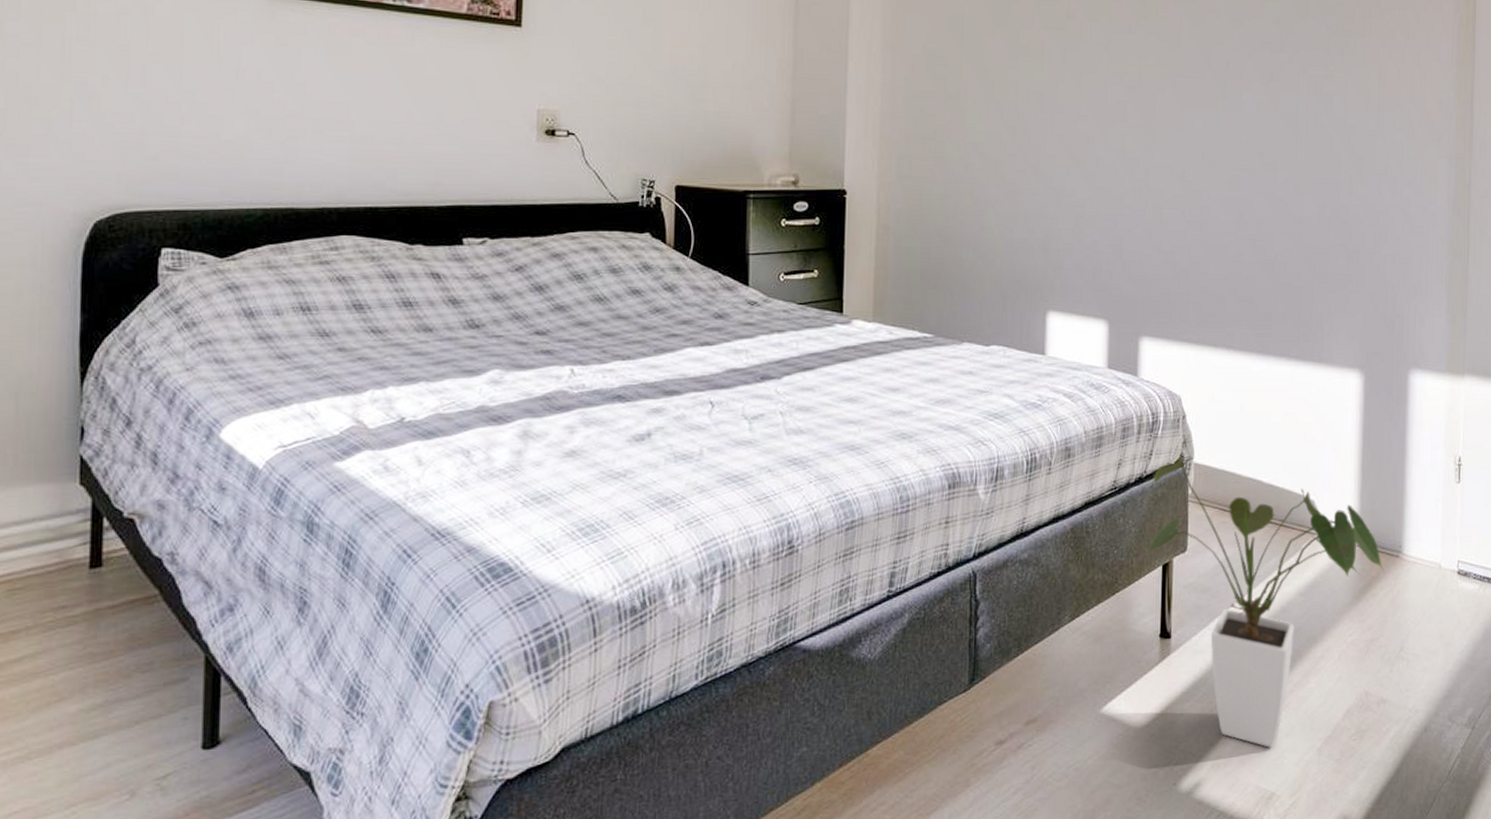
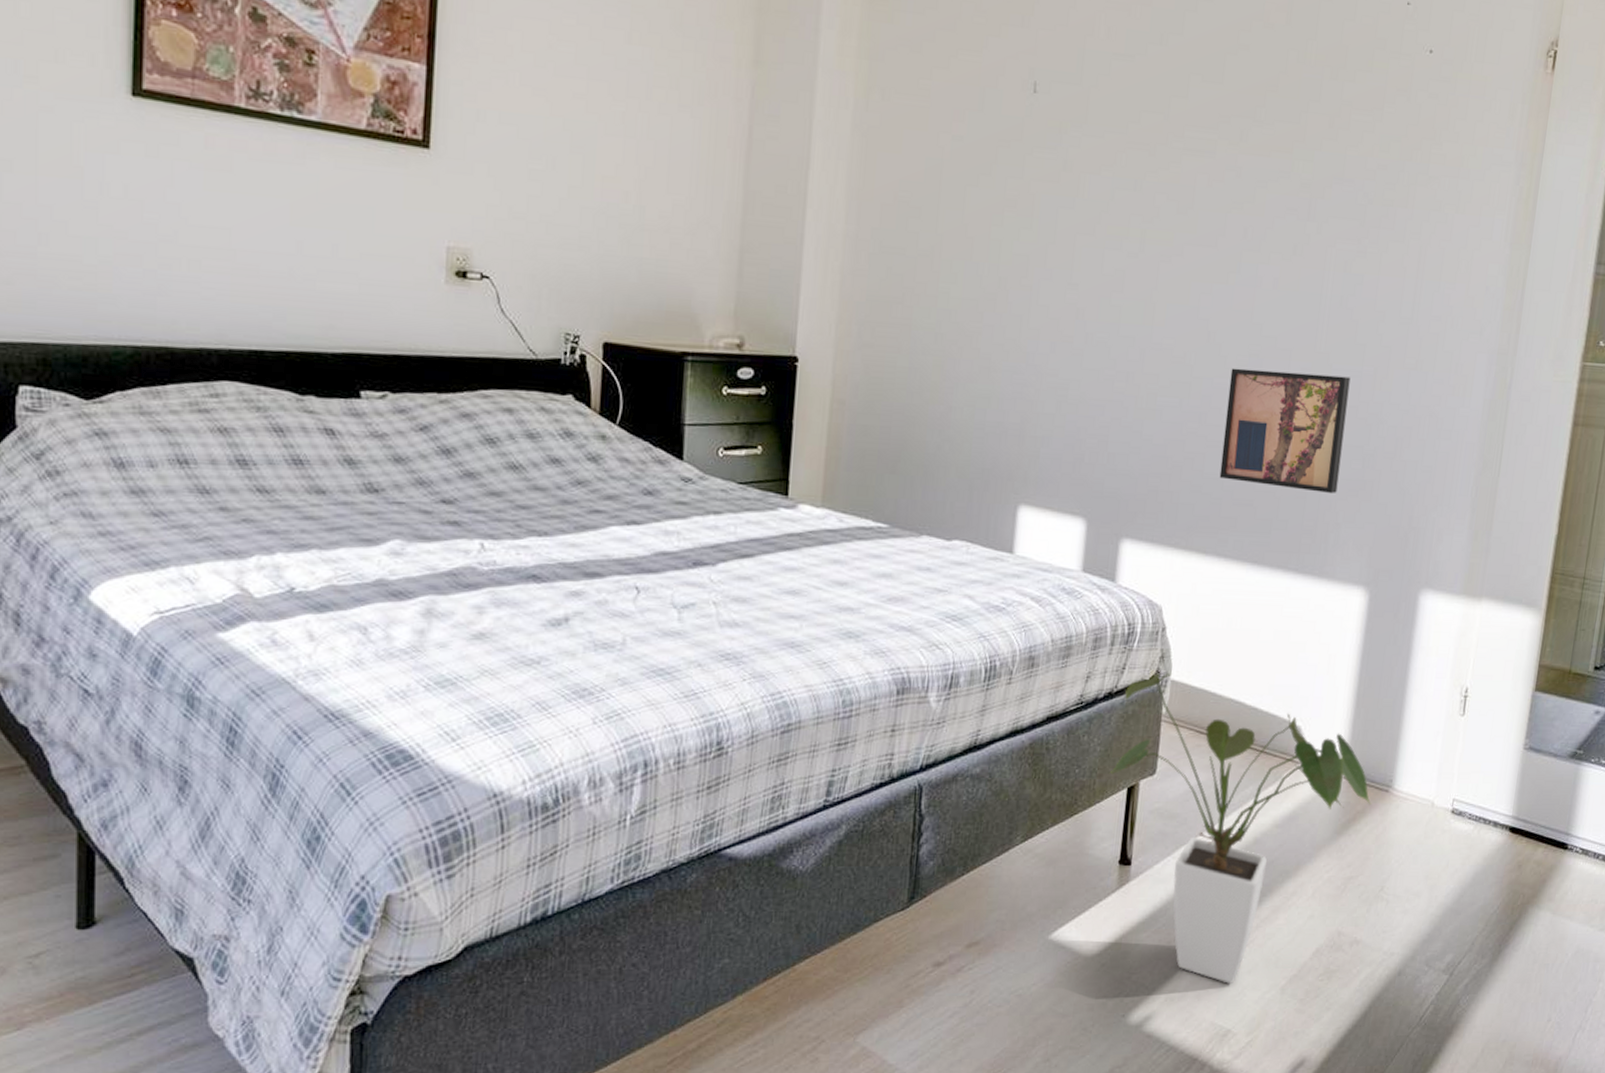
wall art: none [1222,181,1330,288] -> present [1219,368,1351,494]

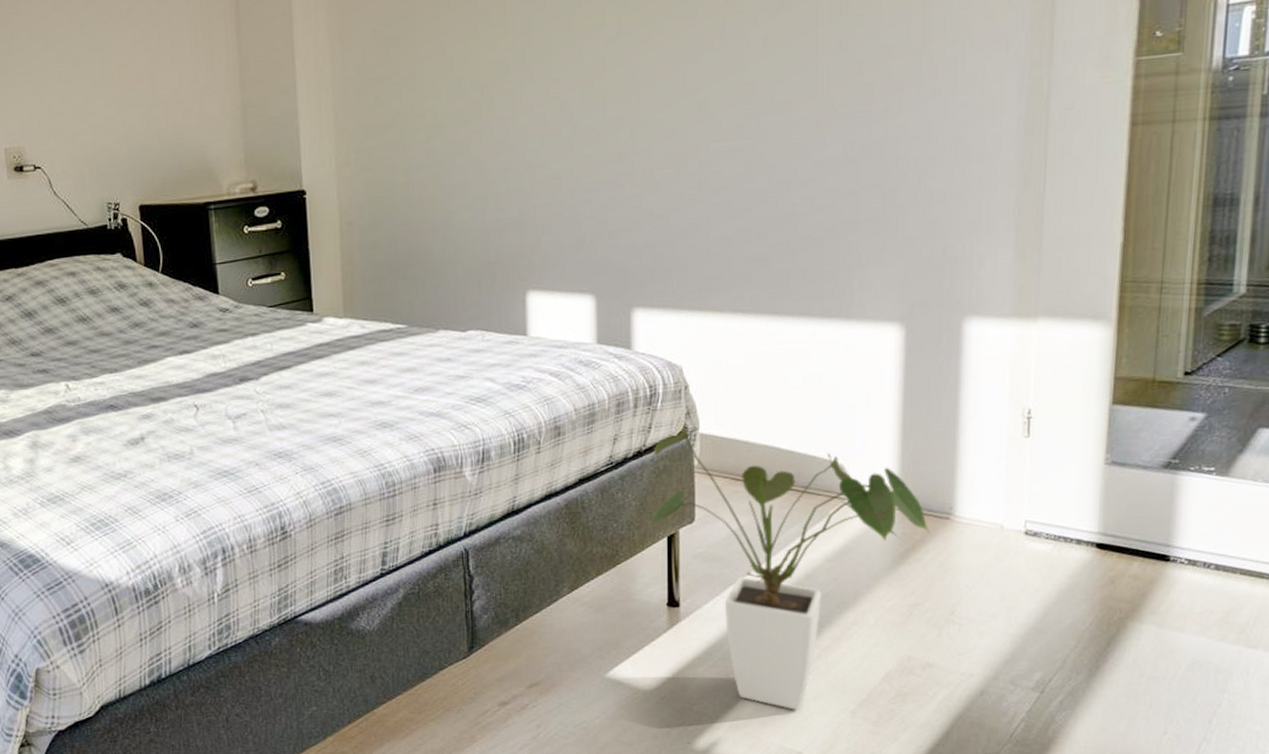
wall art: present [1219,368,1351,494] -> none [727,118,860,239]

